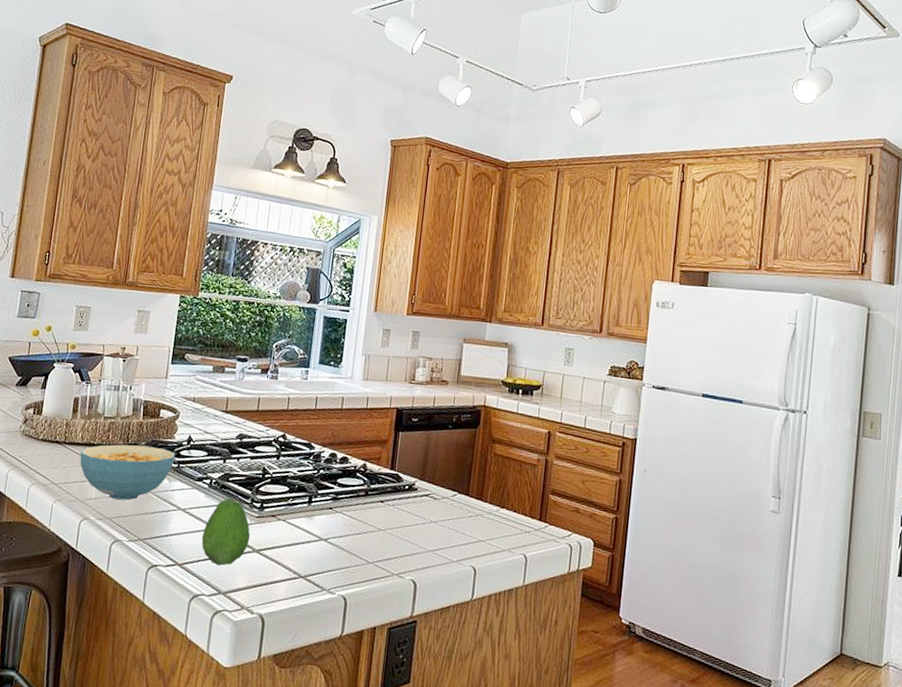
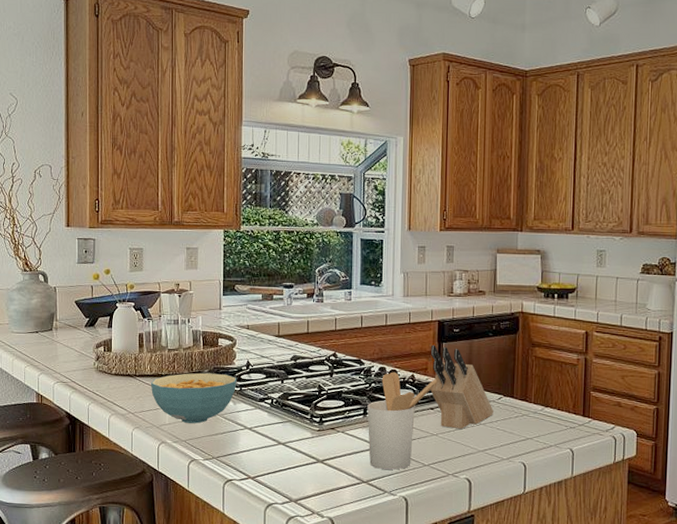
fruit: present [201,496,251,566] -> none [269,414,314,476]
utensil holder: none [309,459,391,566] -> present [367,372,438,470]
knife block: none [382,433,447,526] -> present [430,345,493,429]

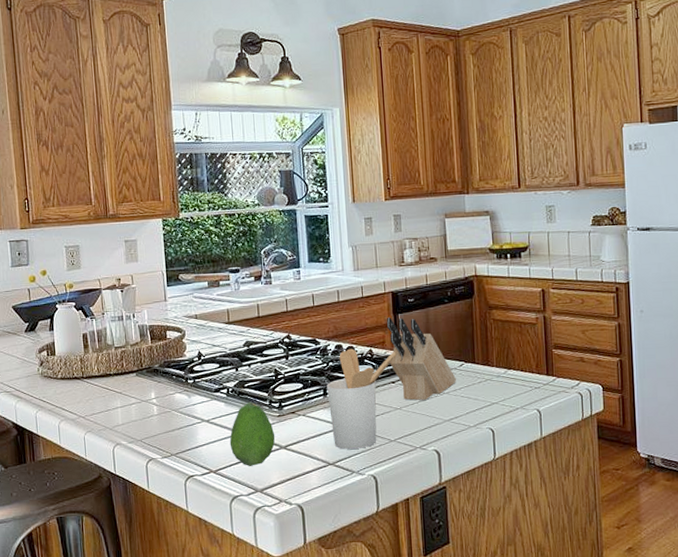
cereal bowl: present [150,373,237,424] -> none [99,367,190,422]
fruit: none [269,414,314,476] -> present [229,401,275,466]

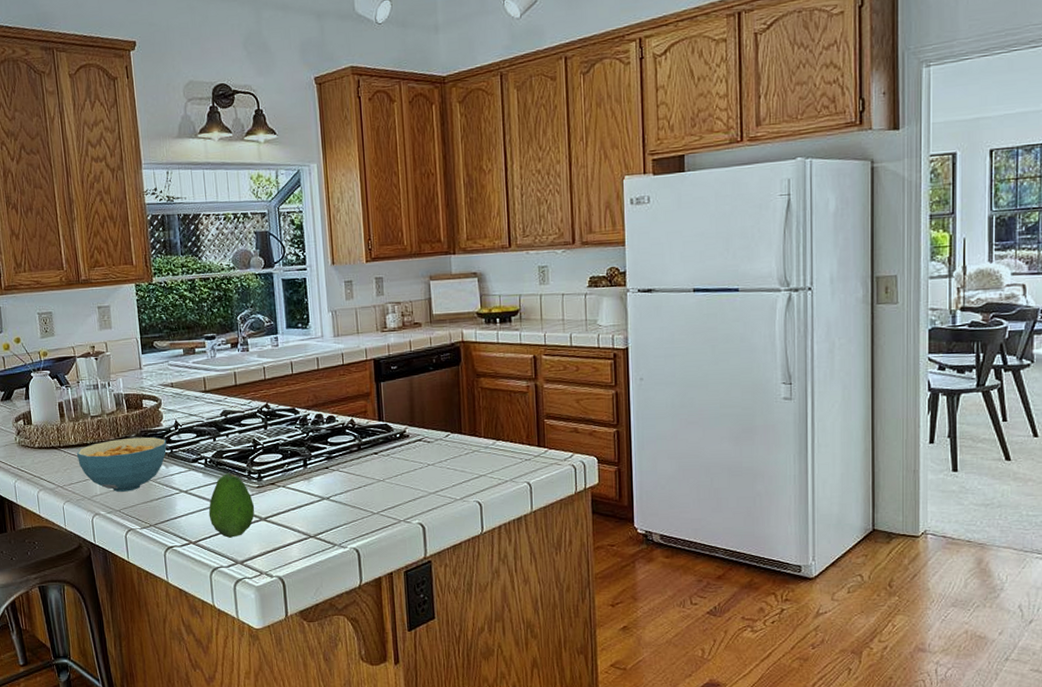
cereal bowl: none [99,367,190,422] -> present [76,437,167,492]
utensil holder: present [327,348,396,449] -> none [307,418,379,522]
knife block: present [386,317,456,400] -> none [368,385,442,472]

